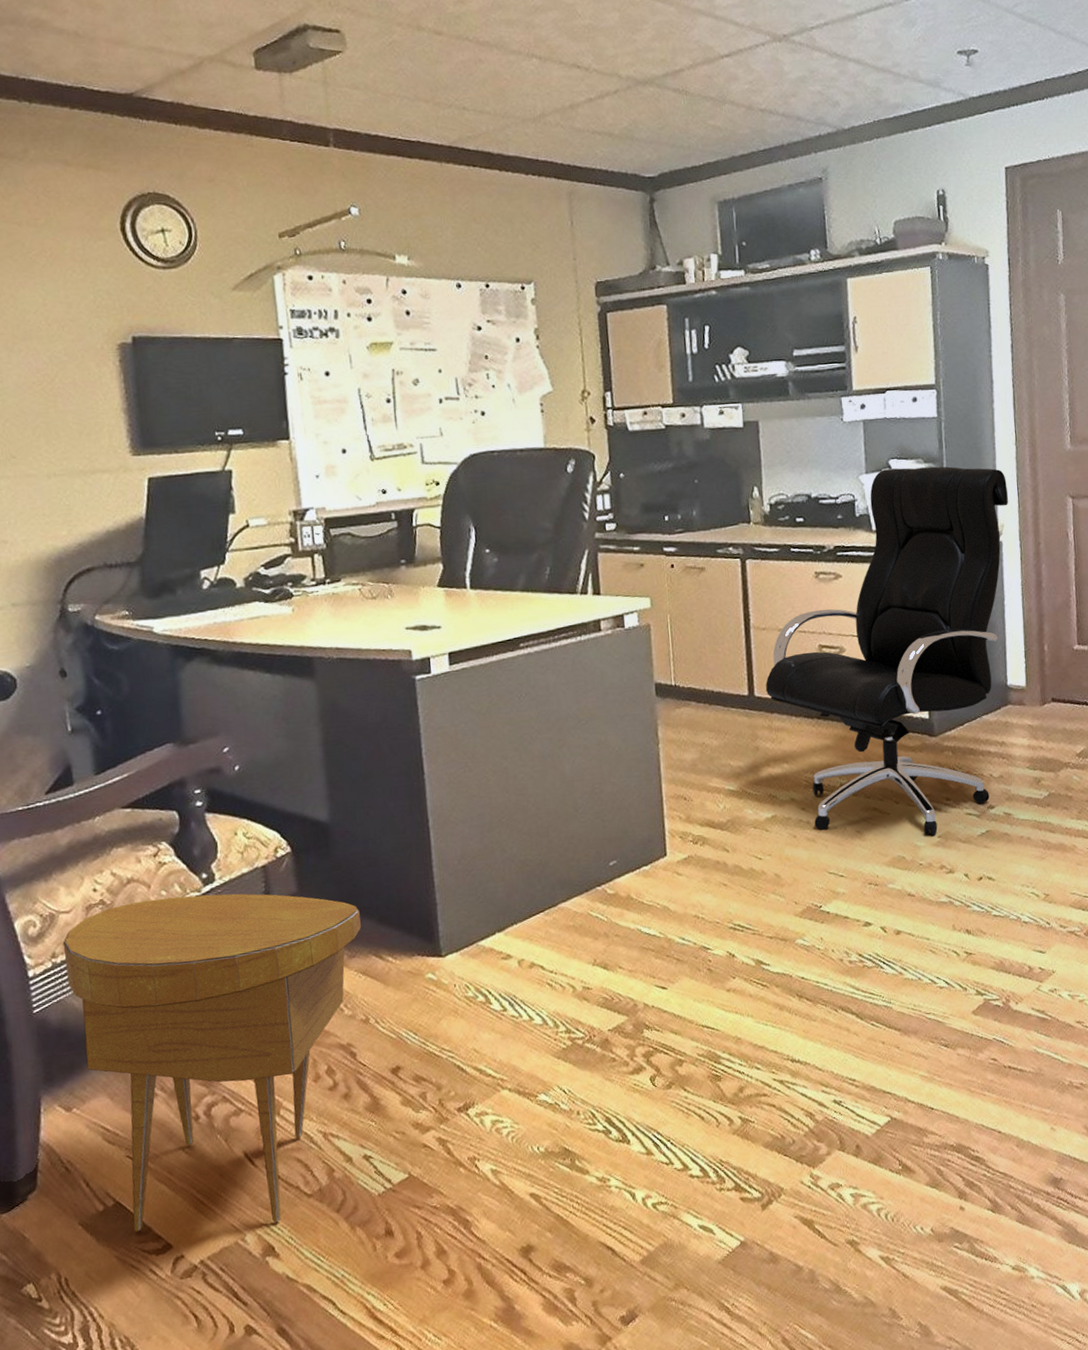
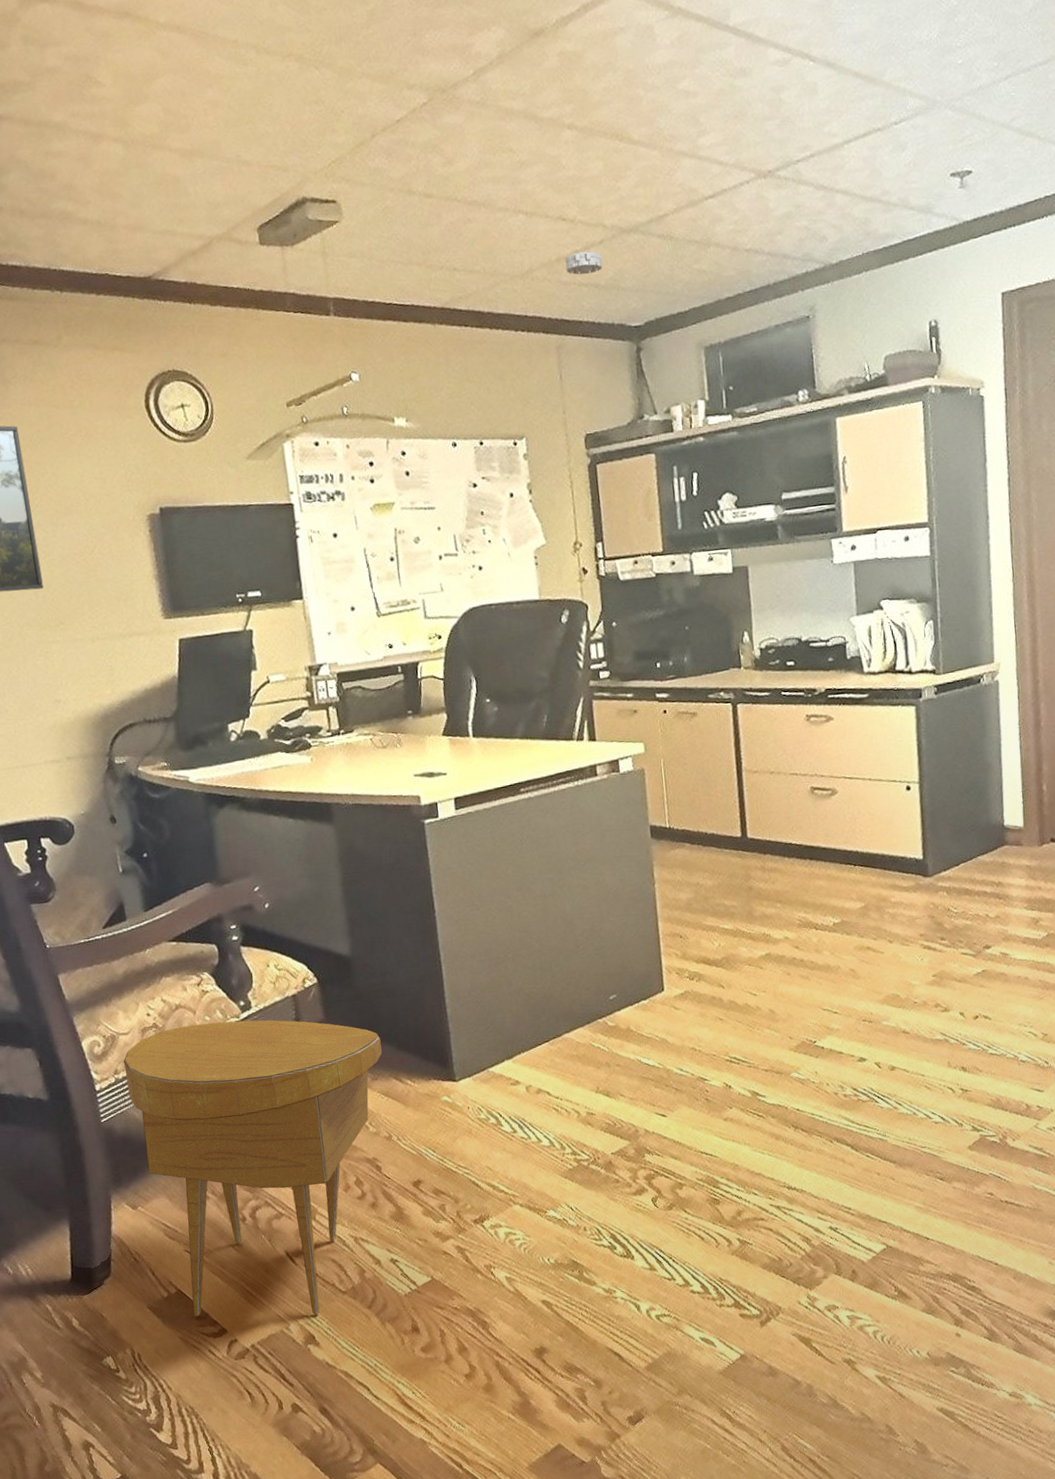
smoke detector: none [578,99,617,123] -> present [565,251,602,275]
office chair: present [765,466,1008,836] -> none [758,605,1005,975]

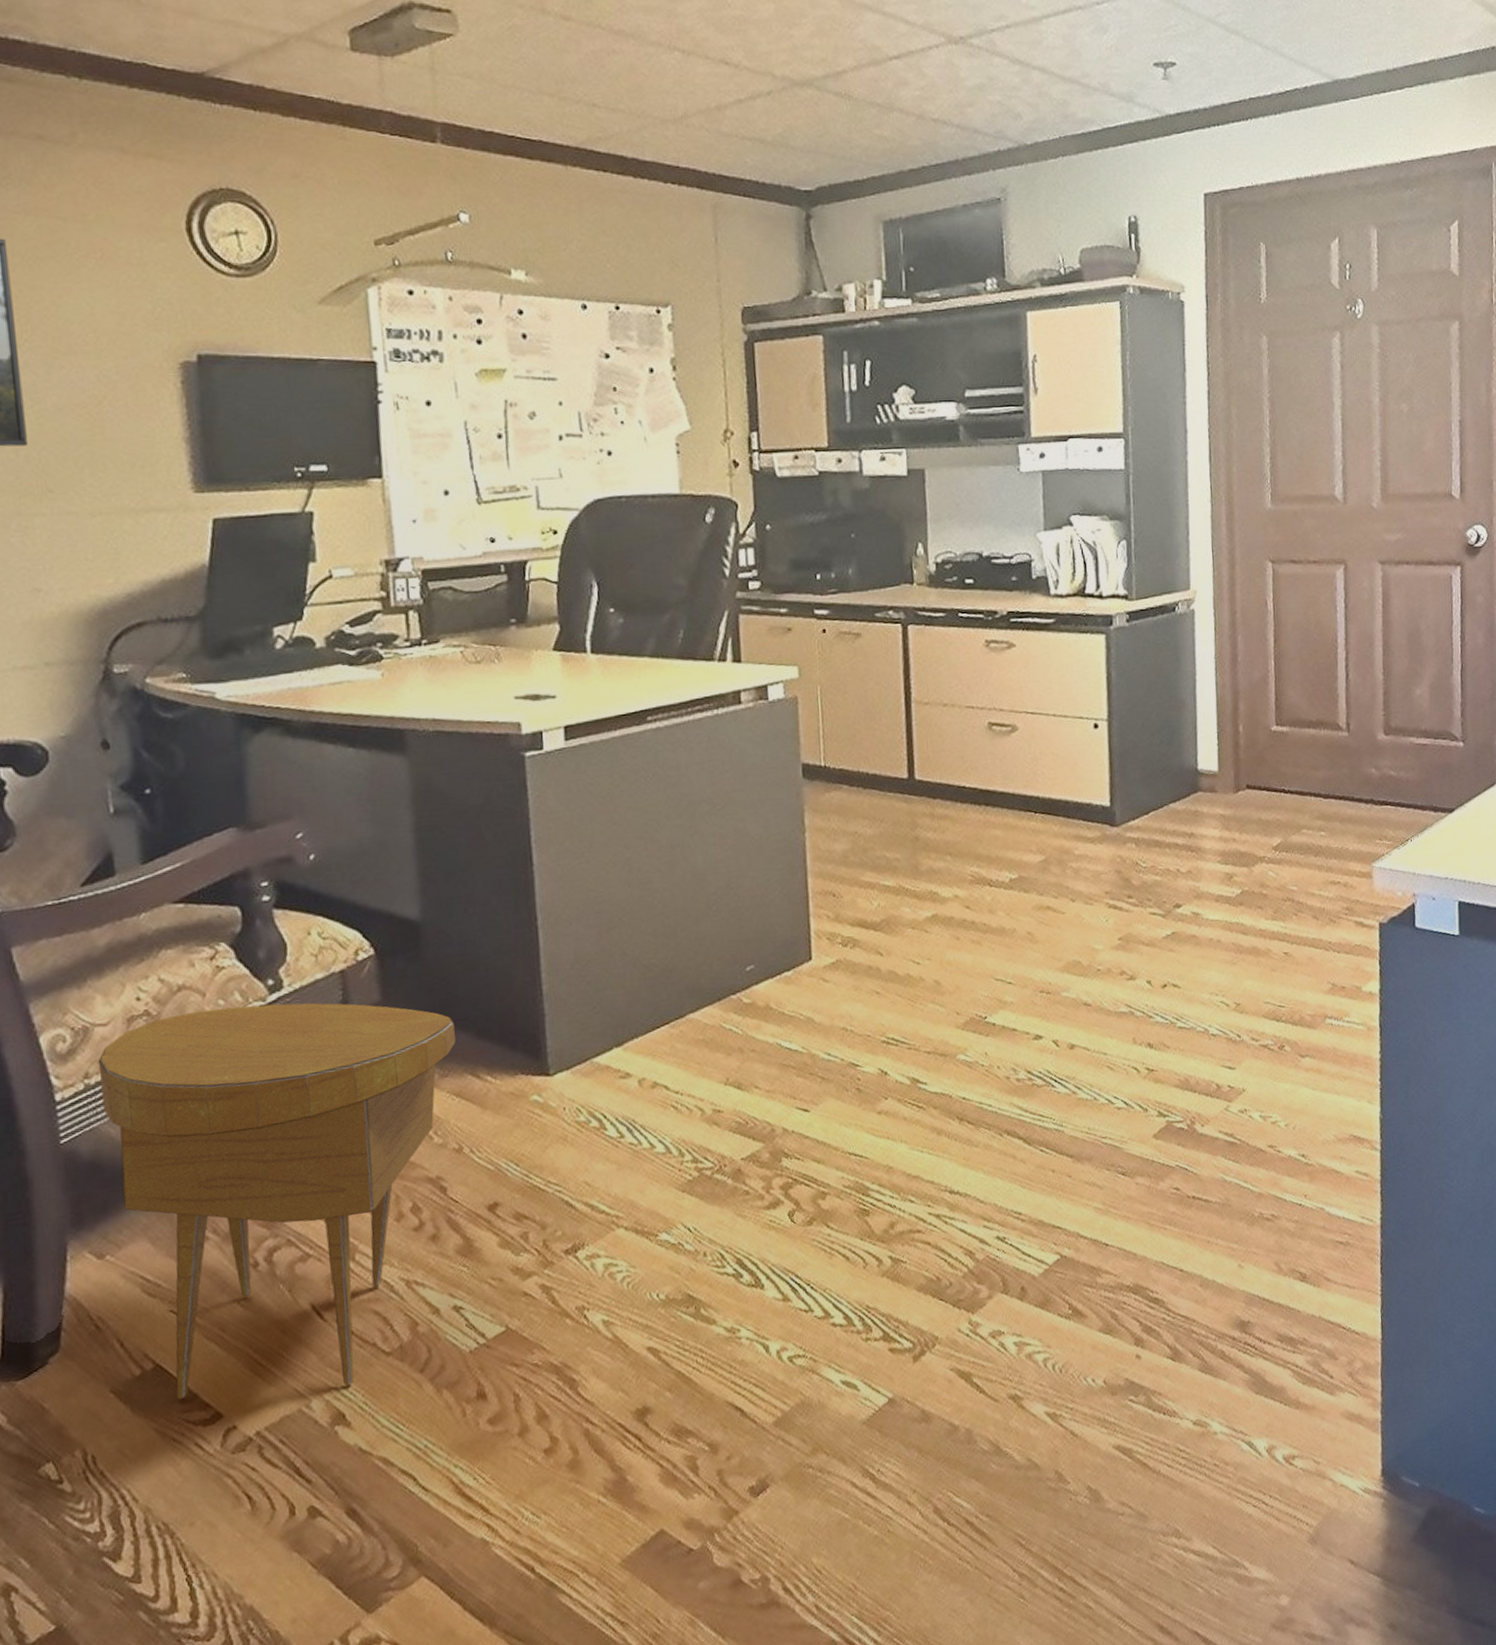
smoke detector: present [565,251,602,275] -> none [726,101,770,128]

